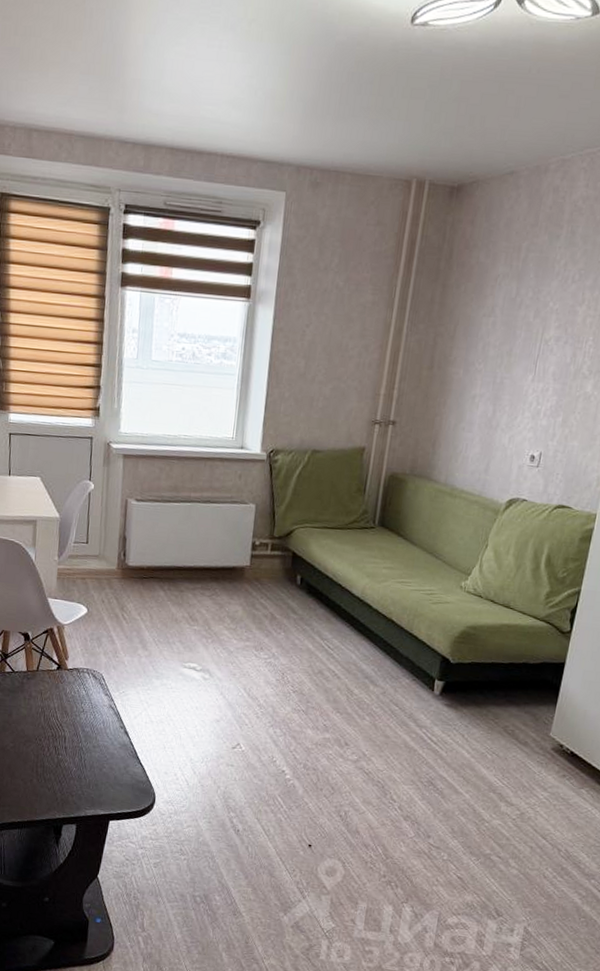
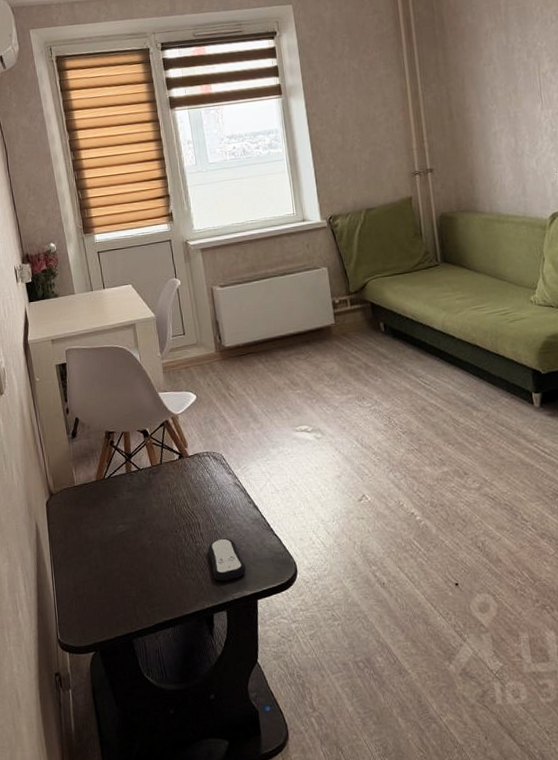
remote control: none [69,756,105,797] -> present [207,538,247,582]

